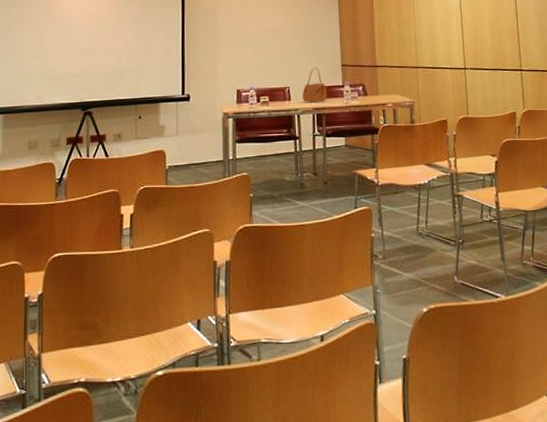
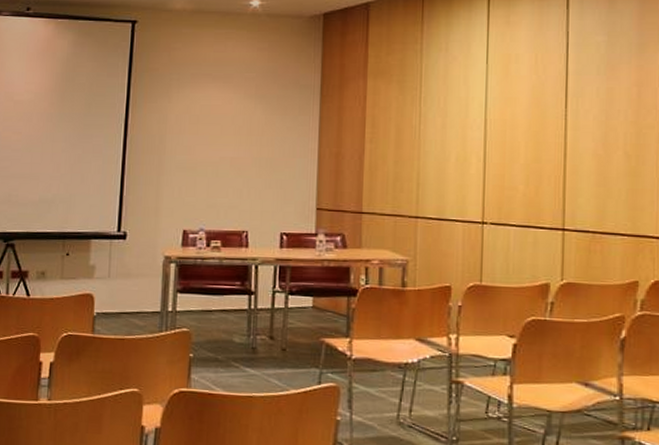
handbag: present [302,68,327,103] -> none [263,210,295,253]

